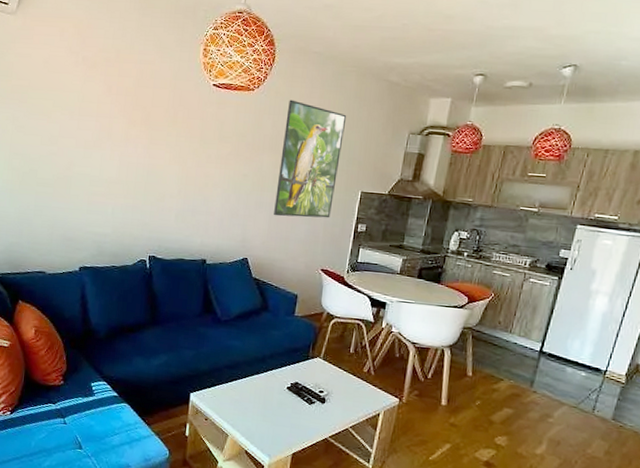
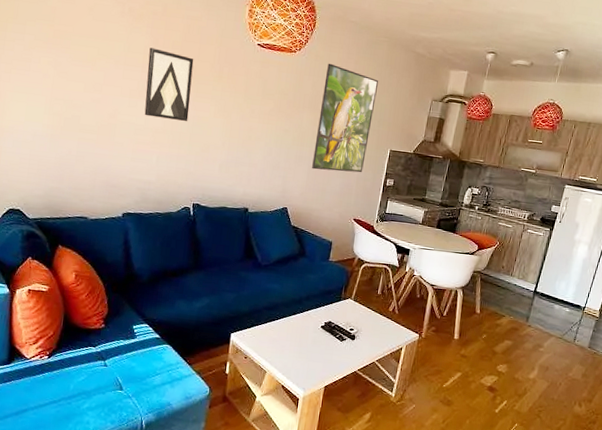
wall art: none [99,96,148,170] -> present [144,47,194,121]

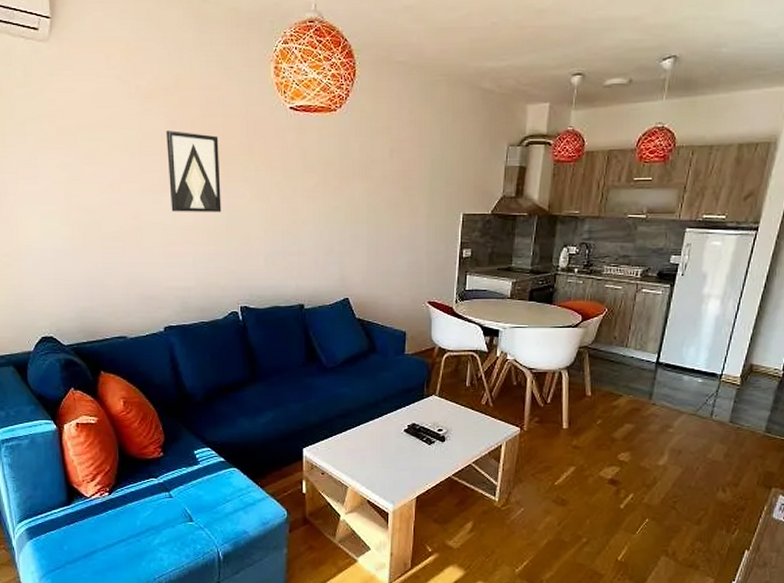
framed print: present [312,63,379,173] -> none [372,118,440,249]

